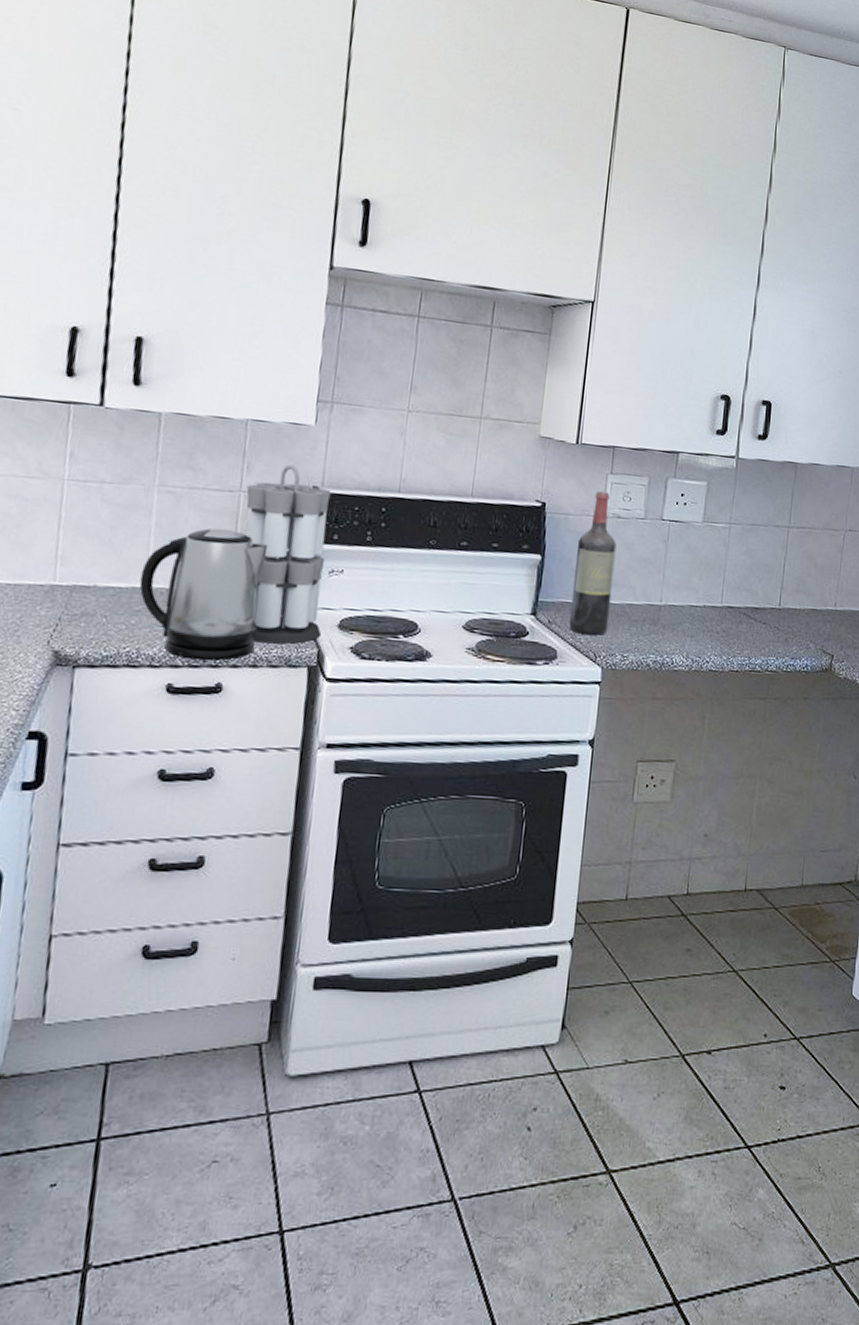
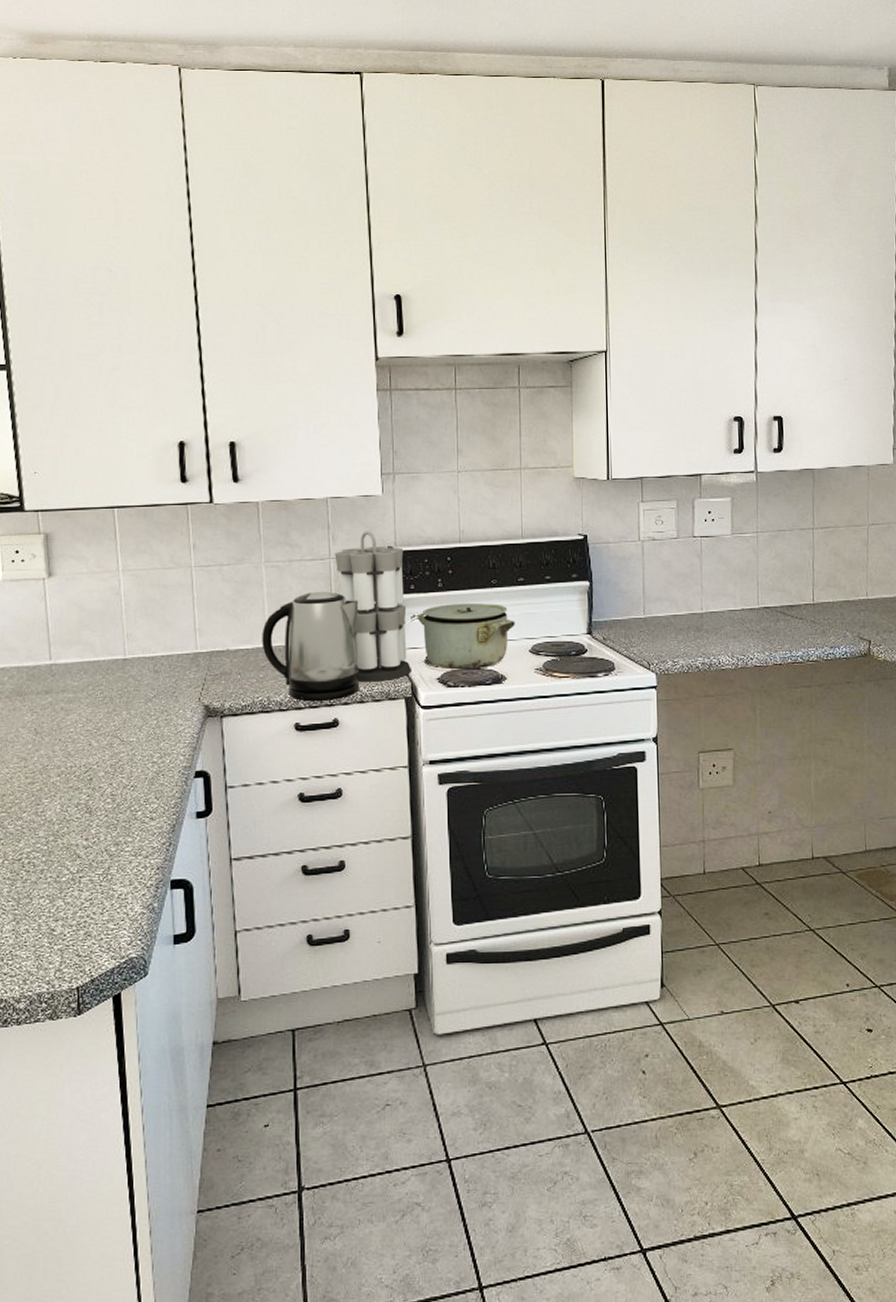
cooking pot: none [336,561,451,642] -> present [417,603,515,670]
wine bottle: present [569,491,617,635] -> none [620,518,657,646]

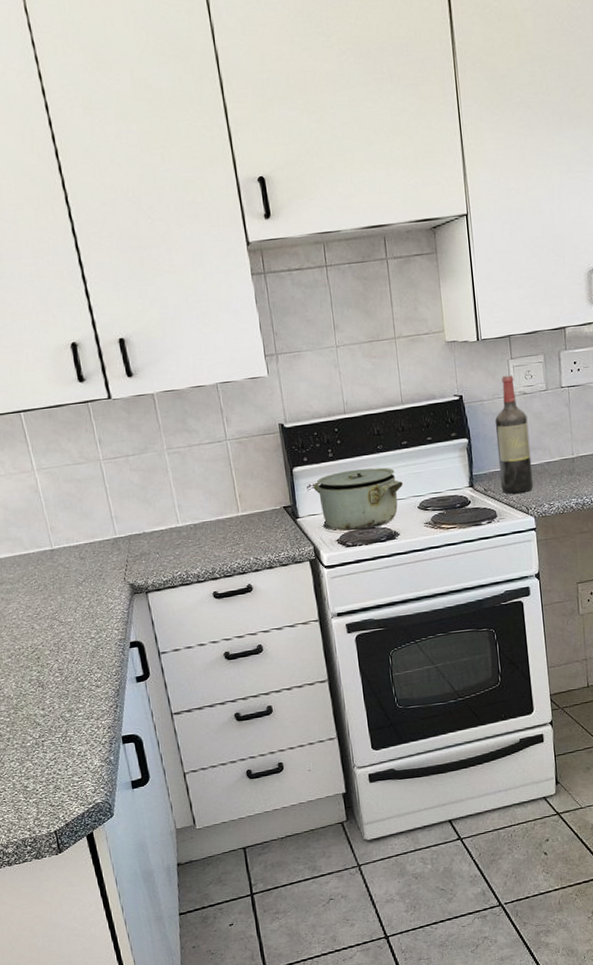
kettle: present [262,591,360,702] -> none [172,470,268,573]
spice rack: present [334,531,411,682] -> none [230,411,313,550]
wine bottle: none [620,518,657,646] -> present [494,375,534,494]

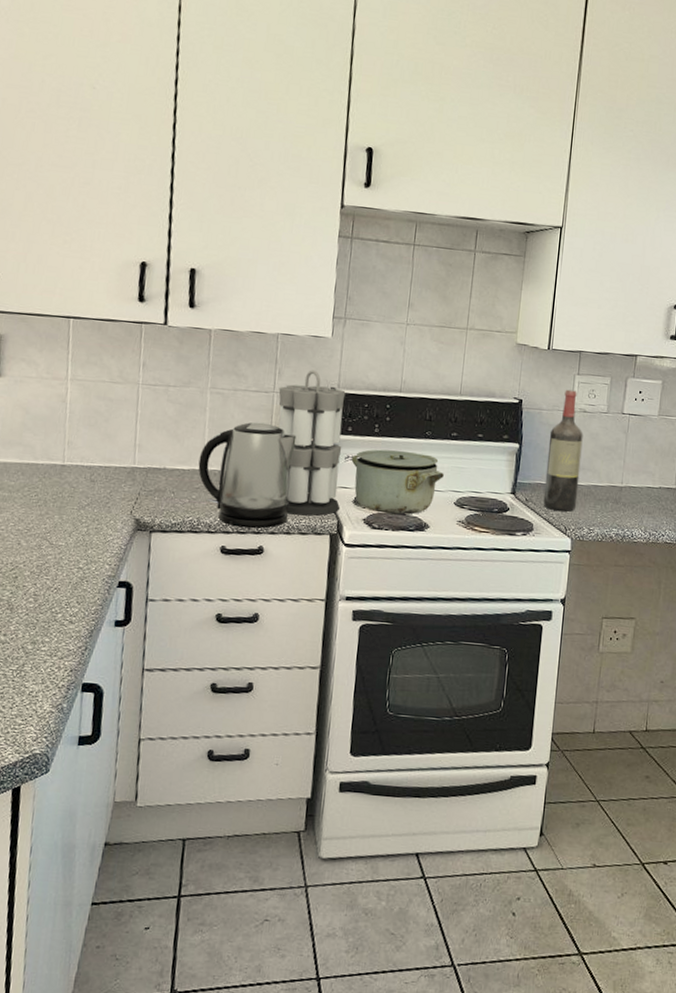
kettle: none [172,470,268,573] -> present [198,422,297,529]
spice rack: none [230,411,313,550] -> present [278,370,346,516]

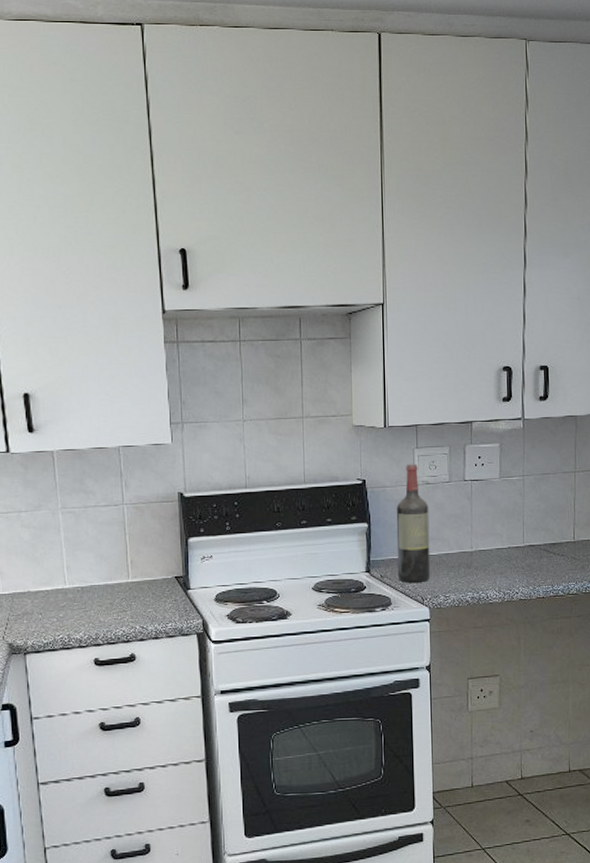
kettle: present [198,422,297,529] -> none [60,535,155,639]
spice rack: present [278,370,346,516] -> none [127,478,202,620]
cooking pot: present [351,449,444,515] -> none [207,544,299,607]

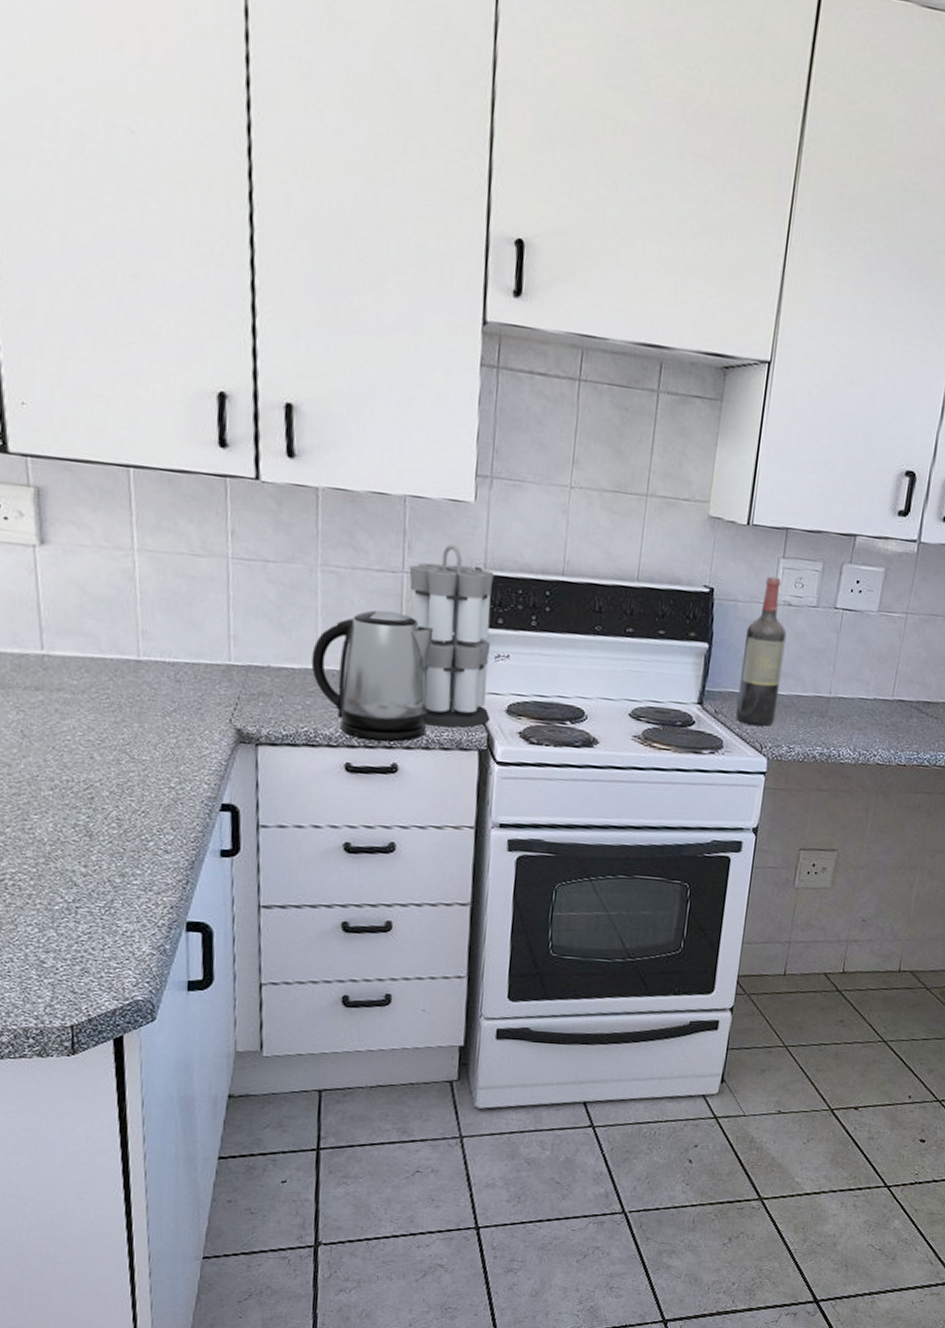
kettle: none [60,535,155,639] -> present [311,610,434,743]
spice rack: none [127,478,202,620] -> present [409,544,494,728]

